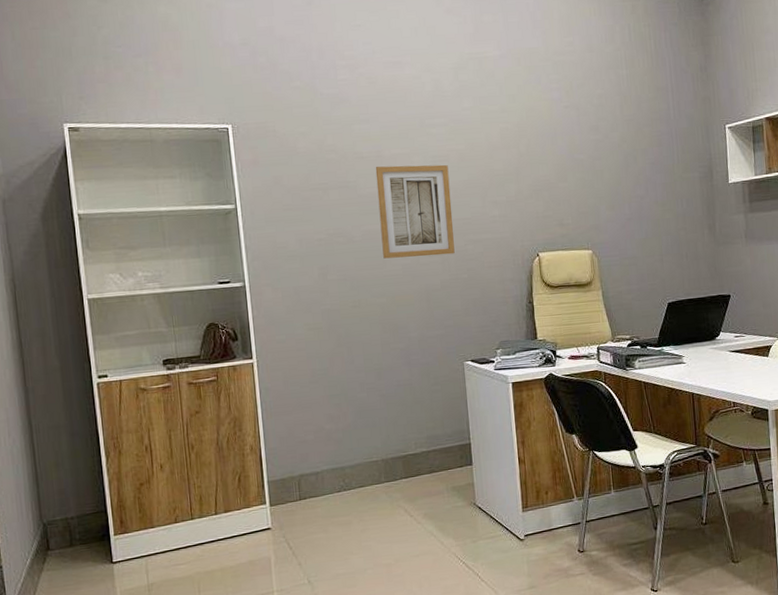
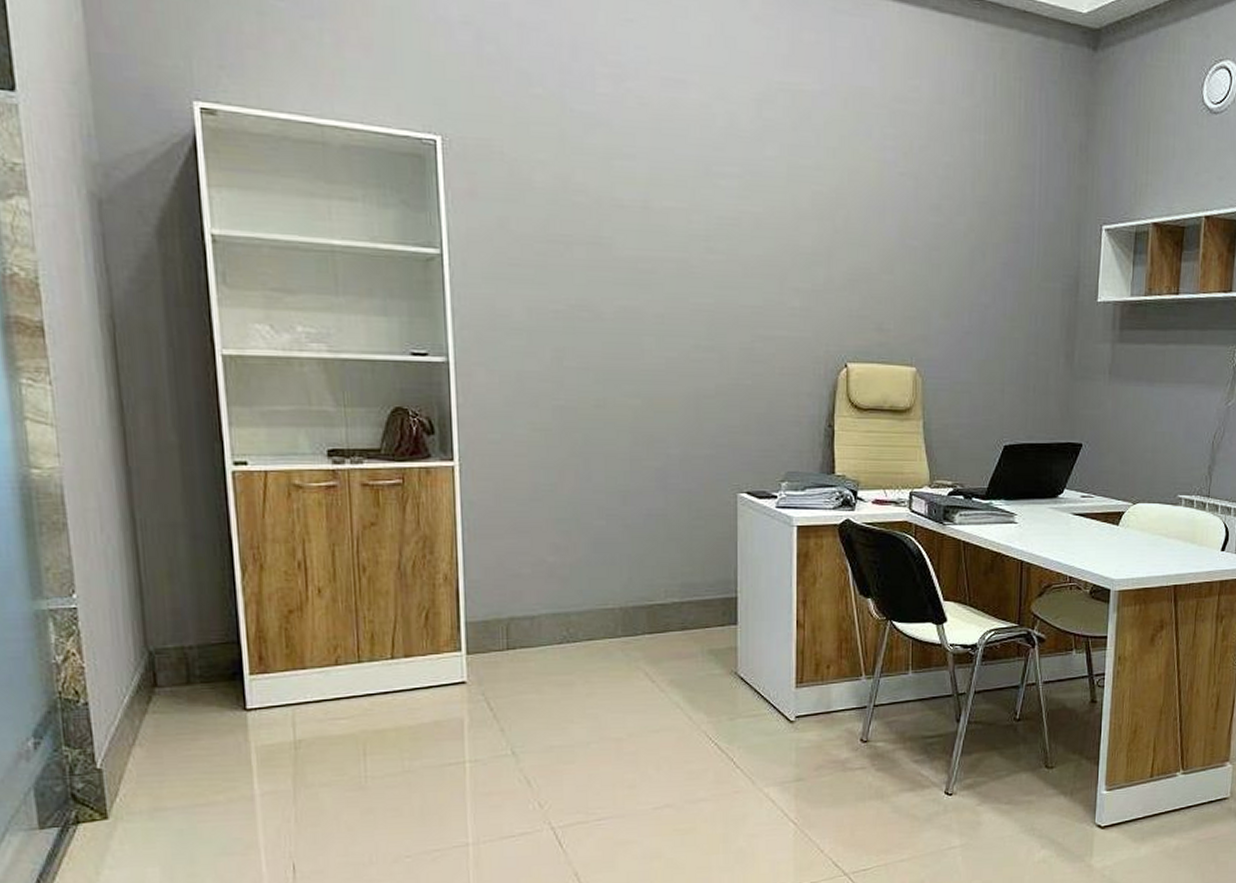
wall art: present [375,164,455,259] -> none [639,222,739,352]

